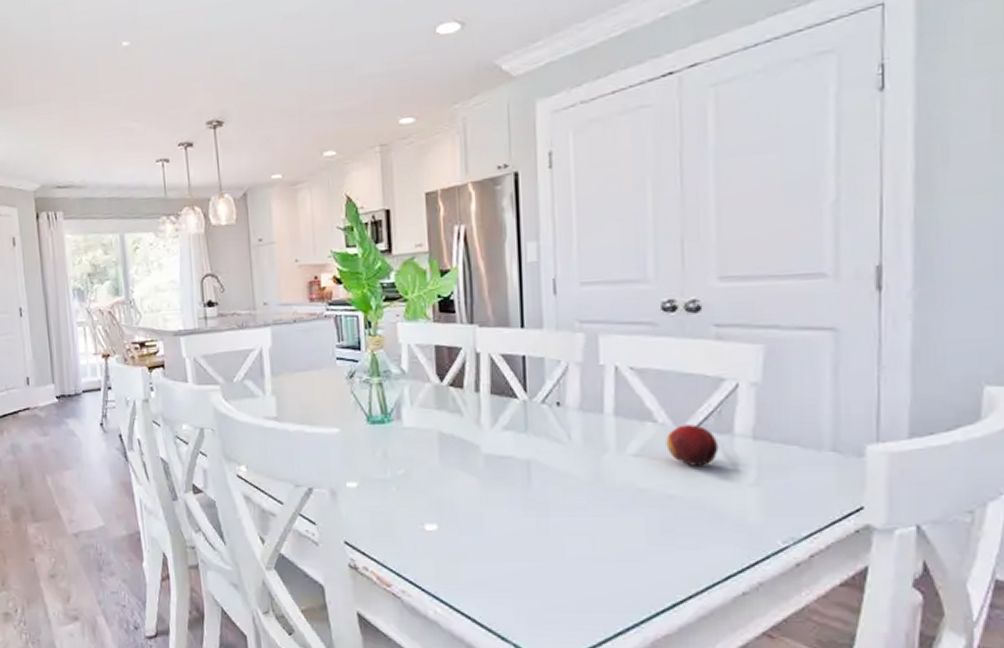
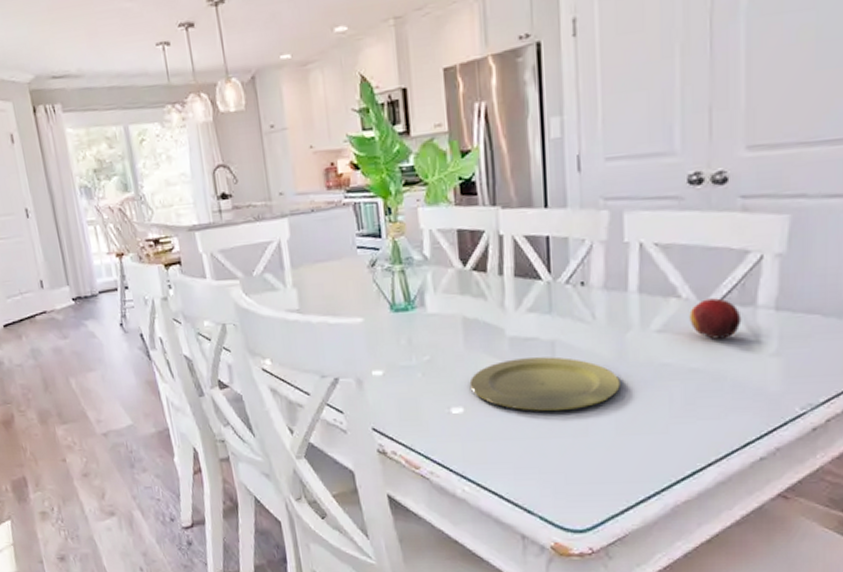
plate: none [444,476,597,533] -> present [469,357,620,412]

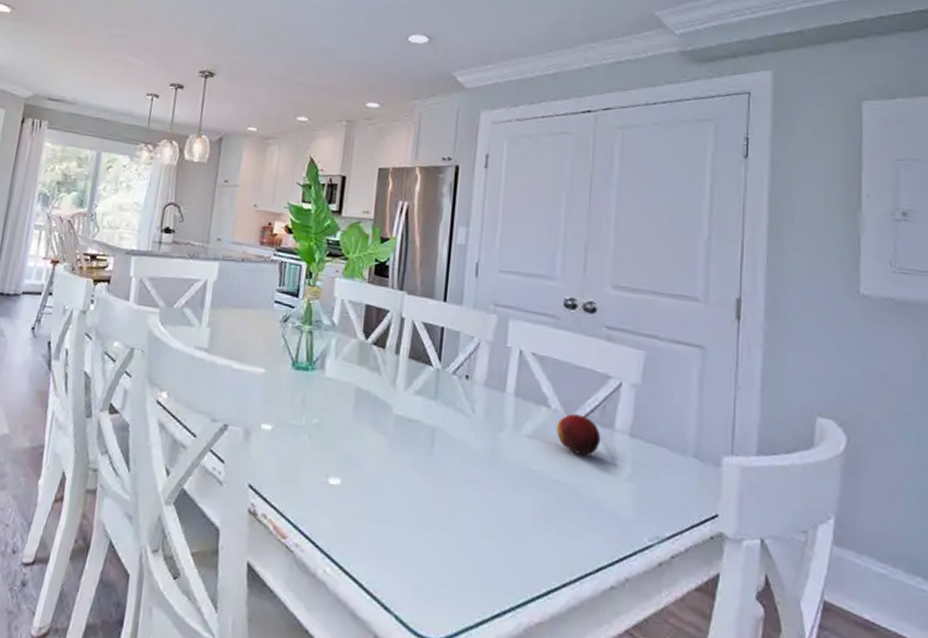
plate: present [469,357,620,412] -> none [351,438,490,502]

